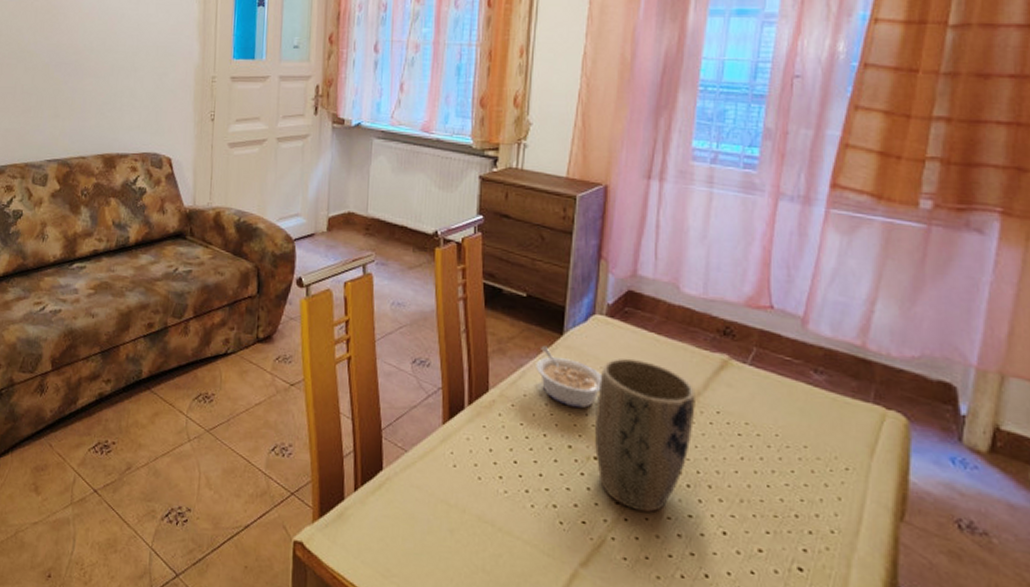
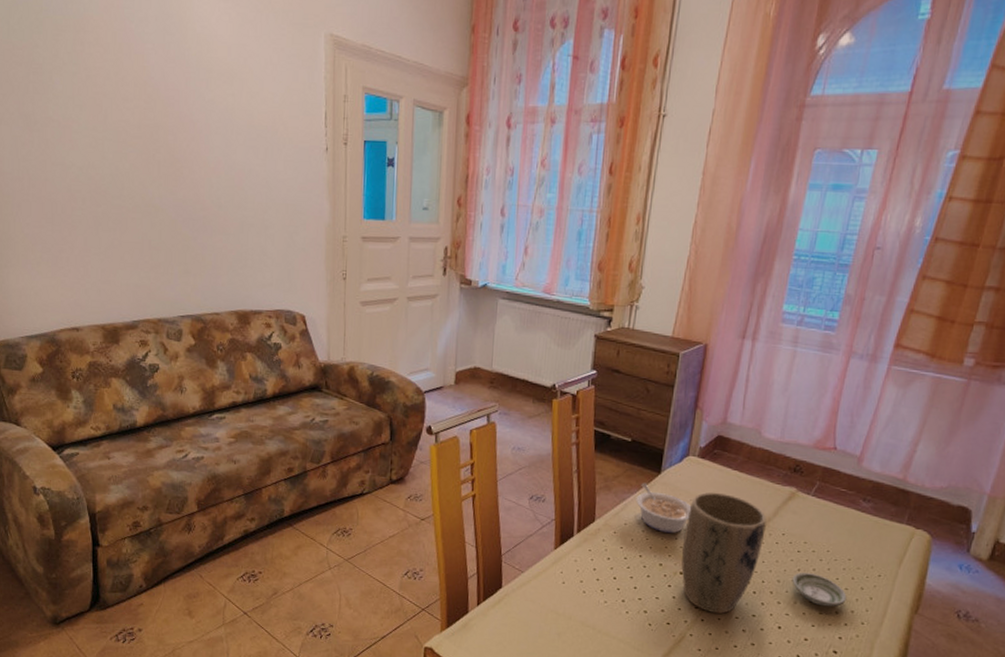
saucer: none [734,462,808,508] -> present [792,572,847,607]

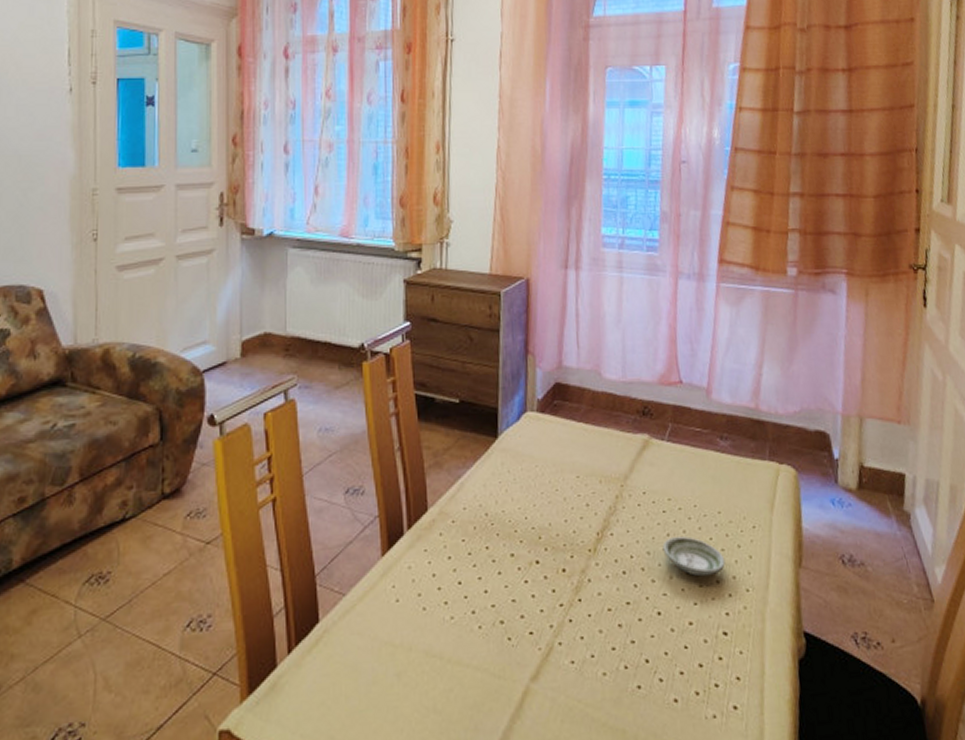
legume: present [636,482,692,533] -> none [473,452,539,512]
plant pot: present [681,492,767,614] -> none [534,452,625,609]

